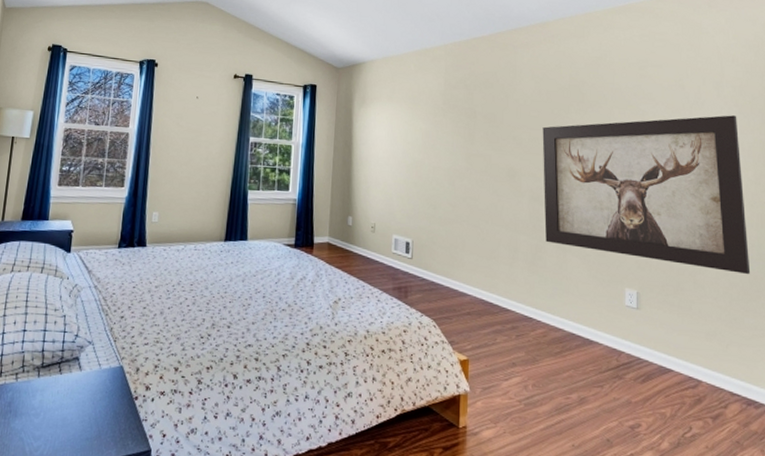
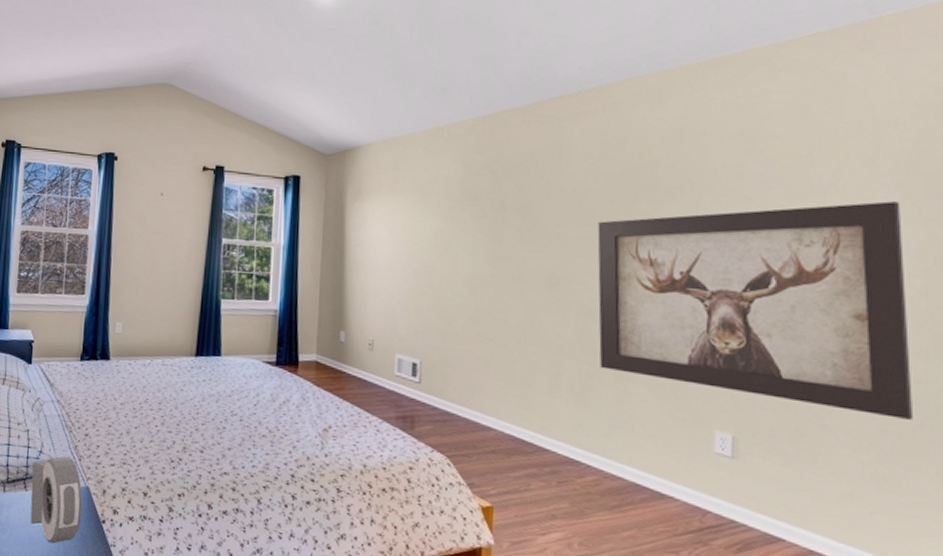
alarm clock: none [64,338,117,424] -> present [30,456,83,544]

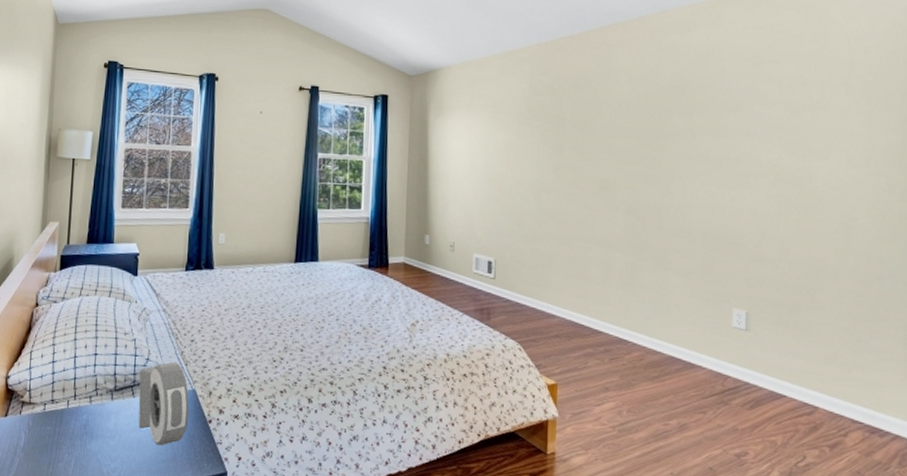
wall art: present [597,201,914,421] -> none [640,115,879,293]

